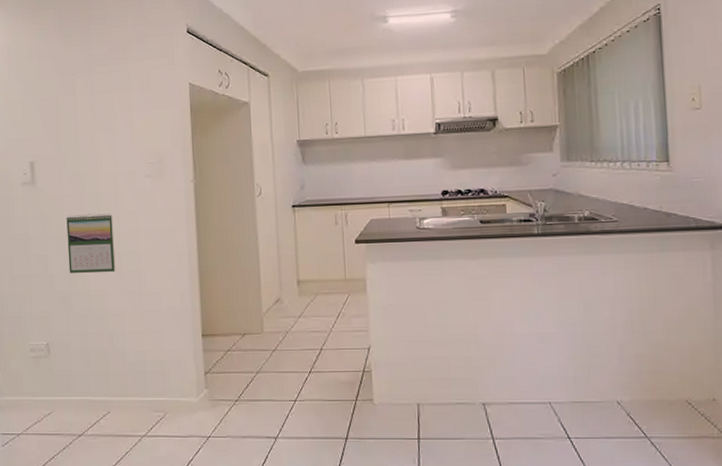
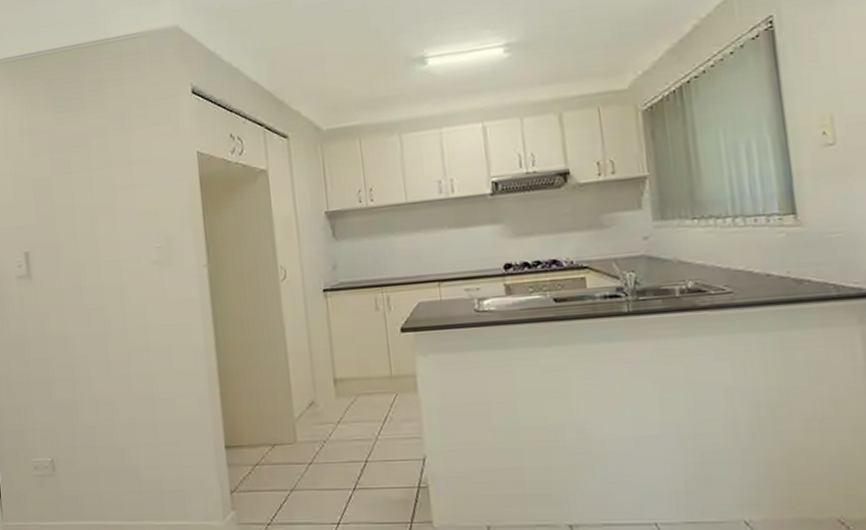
calendar: present [66,213,116,274] -> none [66,307,124,379]

